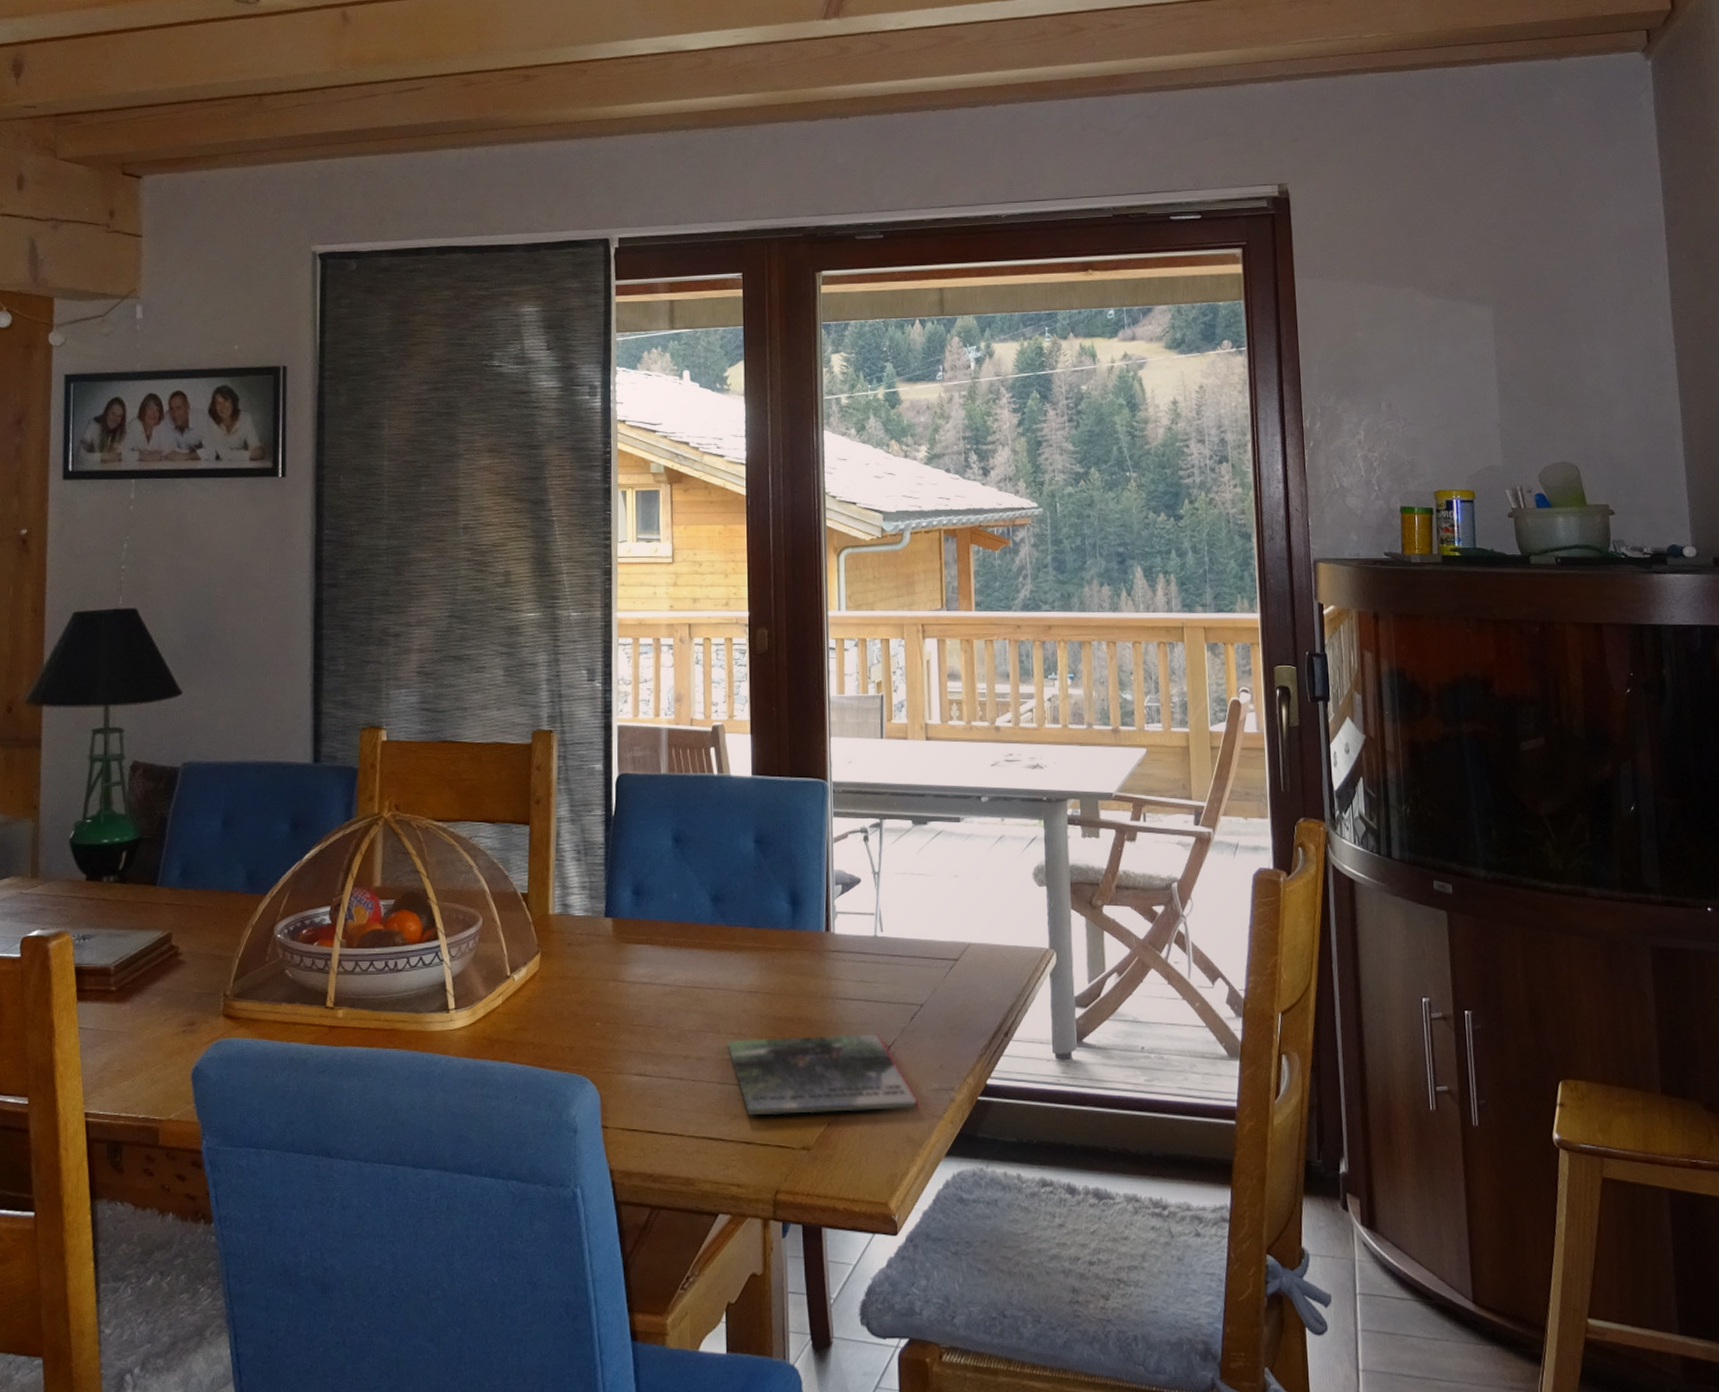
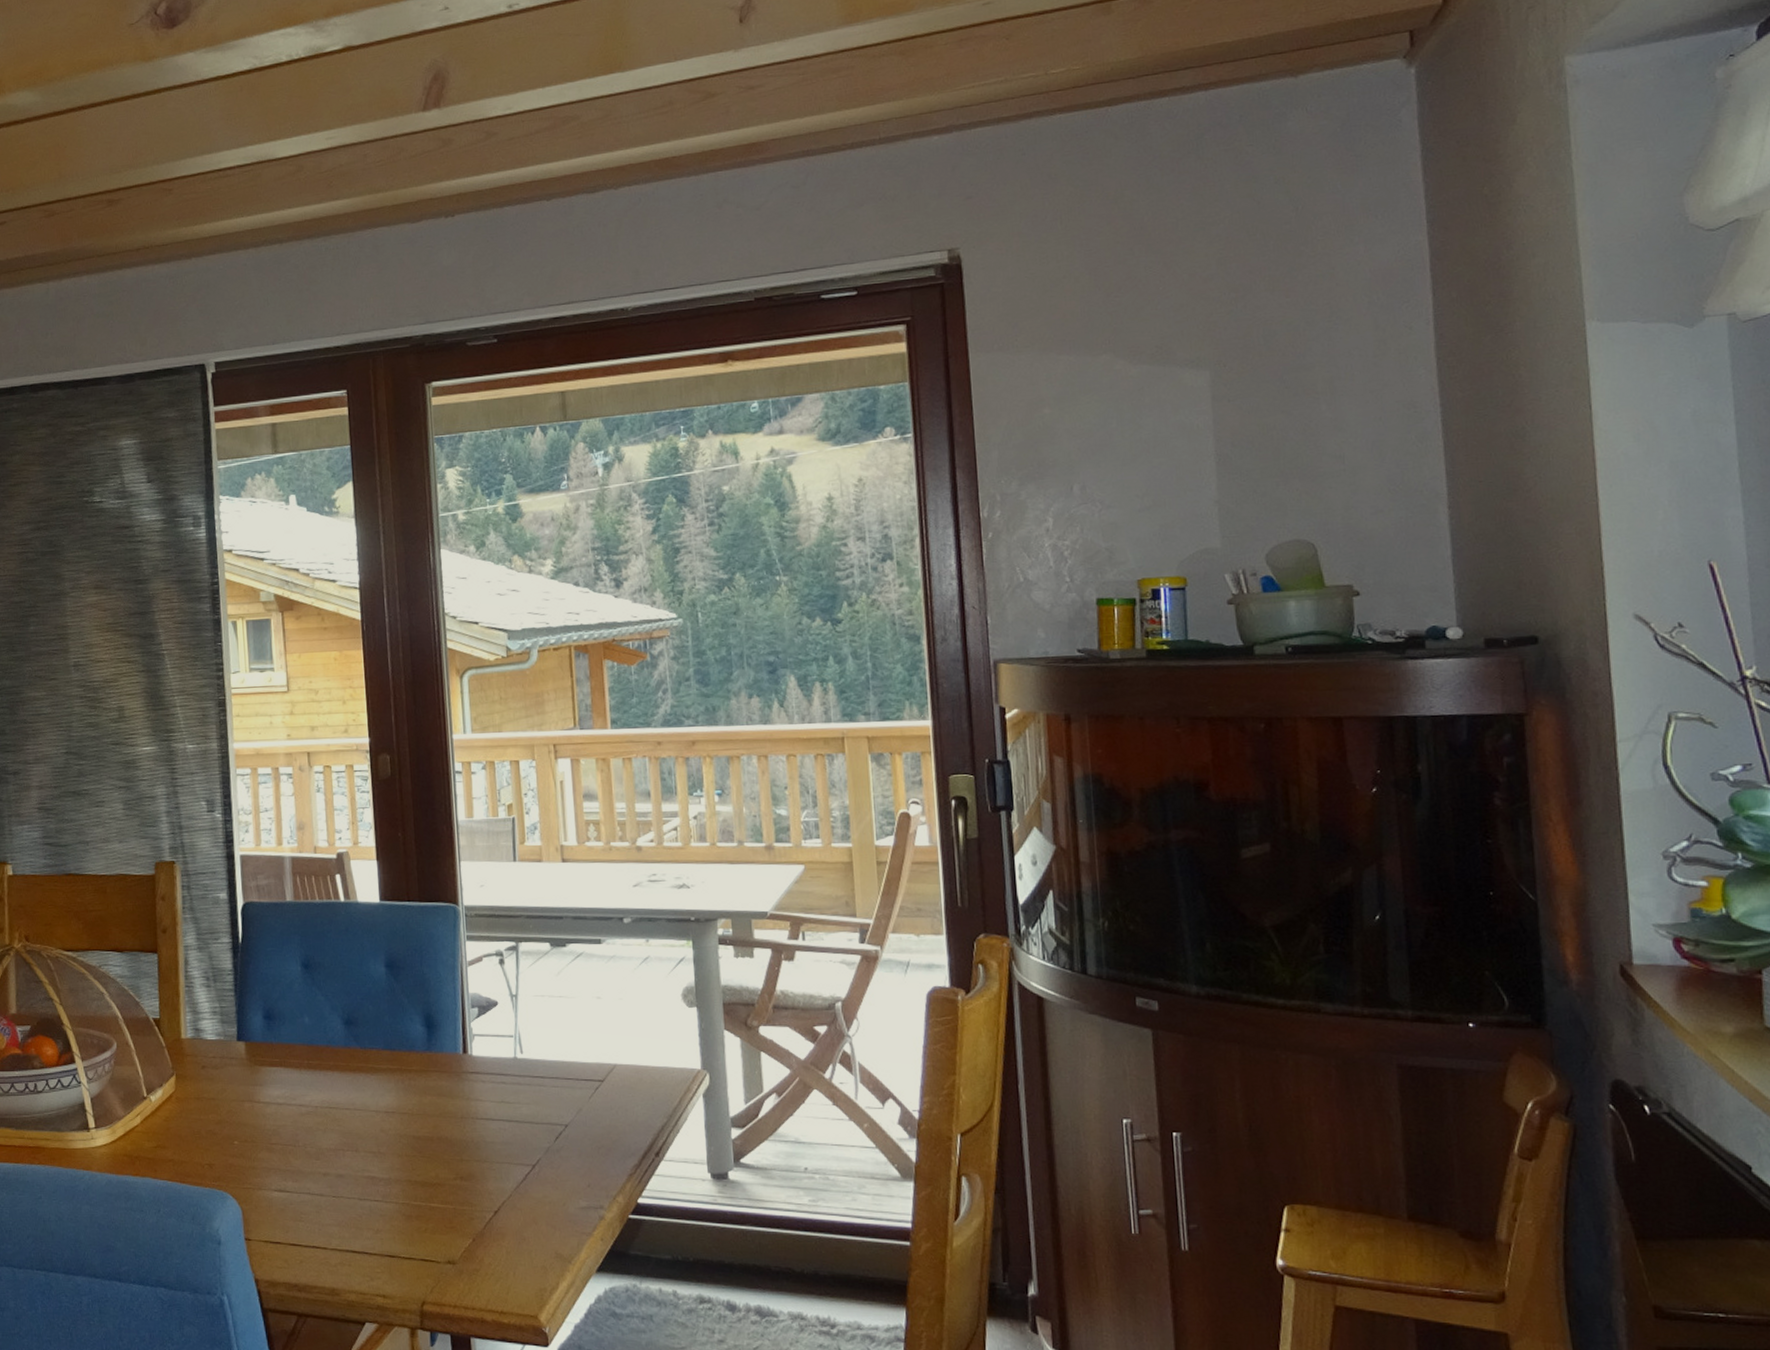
magazine: present [727,1034,918,1116] -> none [366,1153,566,1231]

